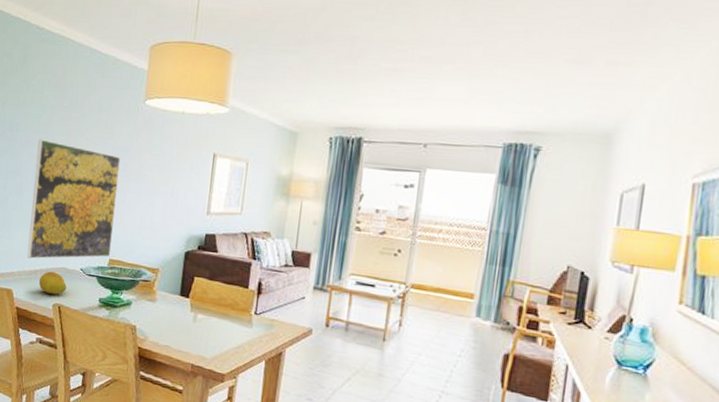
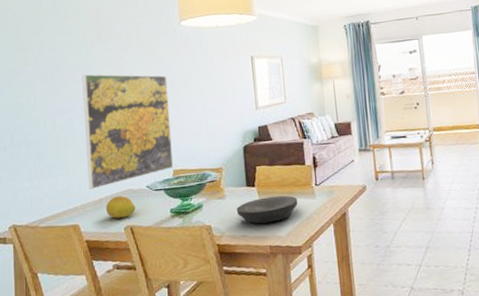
plate: none [164,311,232,341] -> present [236,195,298,224]

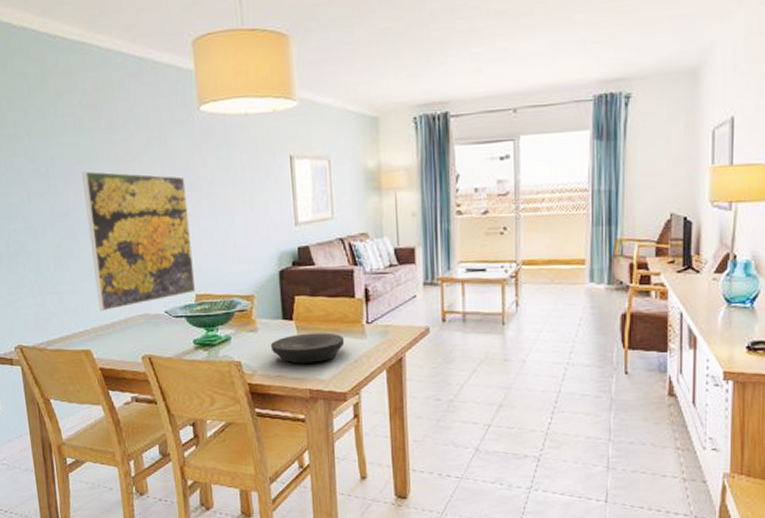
fruit: present [105,195,136,219] -> none [119,320,154,346]

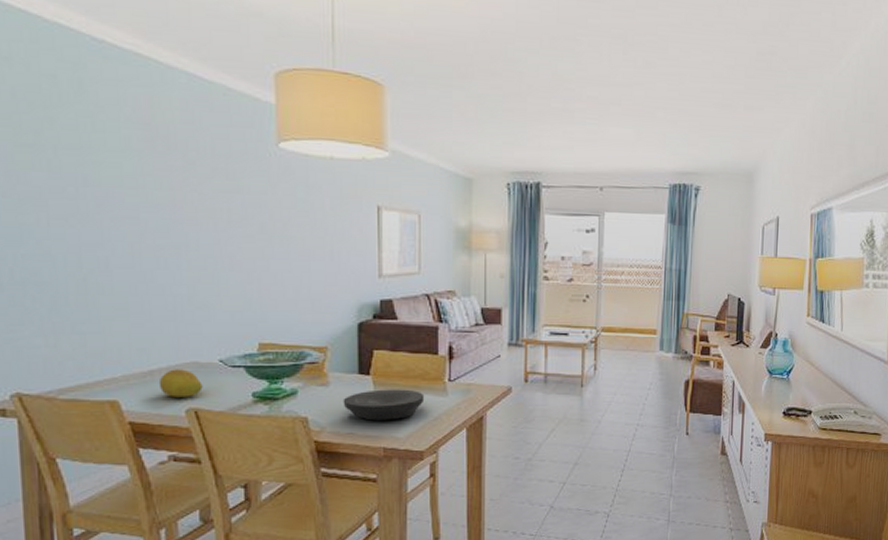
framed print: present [82,171,196,311] -> none [124,196,260,356]
fruit: none [119,320,154,346] -> present [158,369,203,397]

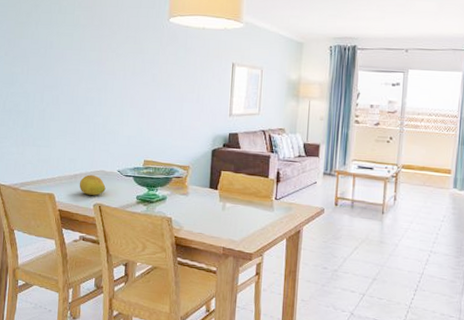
plate: present [343,389,425,421] -> none [197,201,256,226]

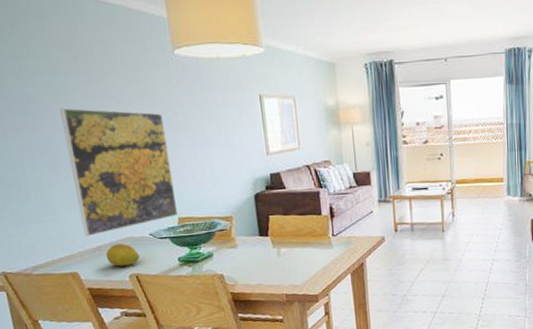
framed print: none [66,55,150,164] -> present [60,108,179,236]

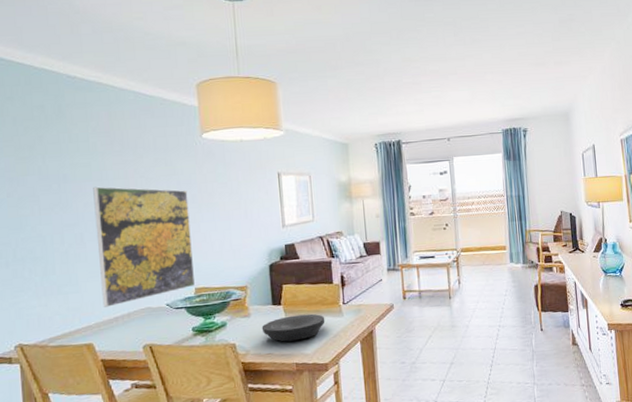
fruit: present [105,243,140,267] -> none [122,314,155,337]
plate: none [249,245,315,273] -> present [261,313,325,342]

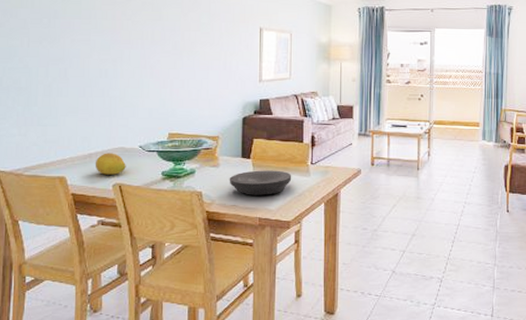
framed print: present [93,186,196,307] -> none [79,24,171,143]
fruit: none [122,314,155,337] -> present [95,153,126,175]

